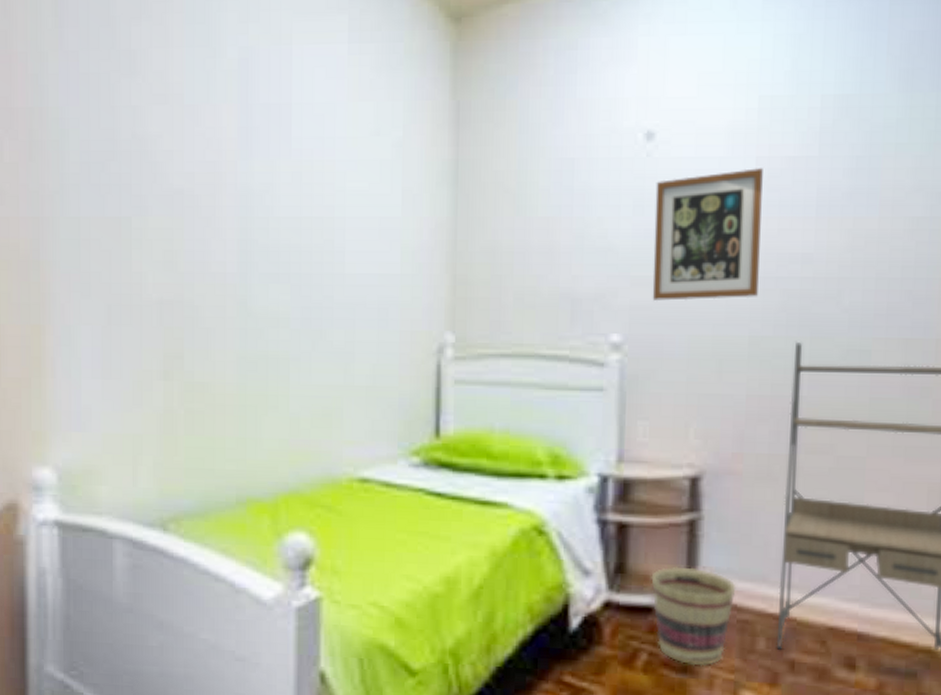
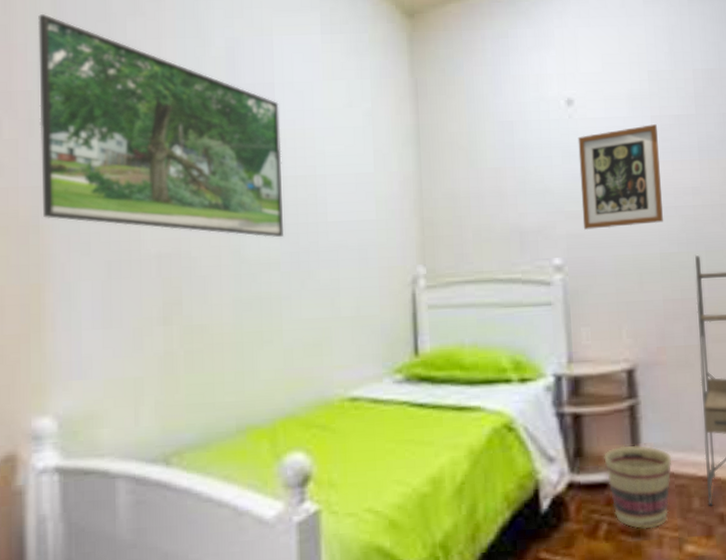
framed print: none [39,18,297,290] -> present [38,14,283,238]

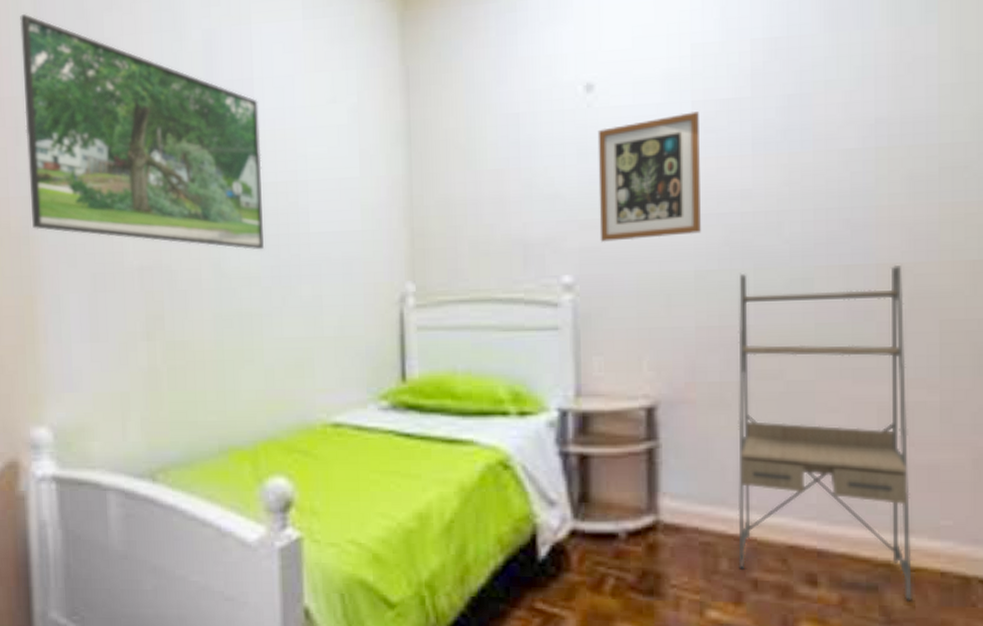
basket: present [604,445,672,529] -> none [614,493,697,589]

